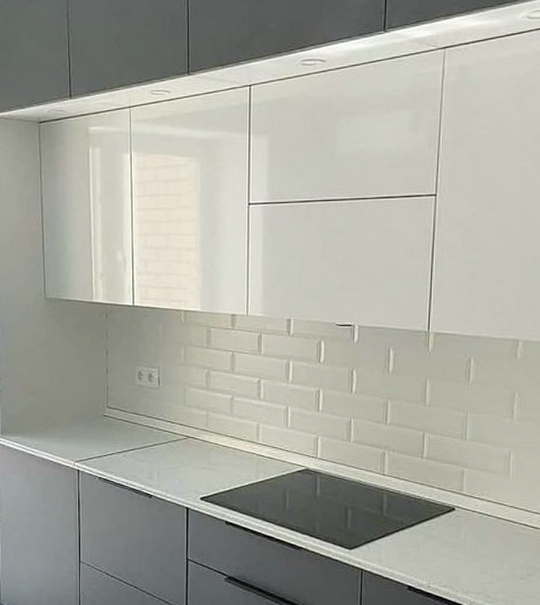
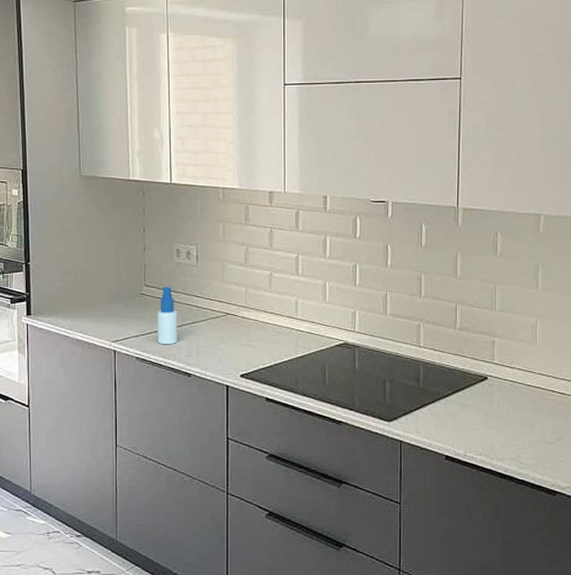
spray bottle: none [119,409,139,466] -> present [157,286,178,345]

